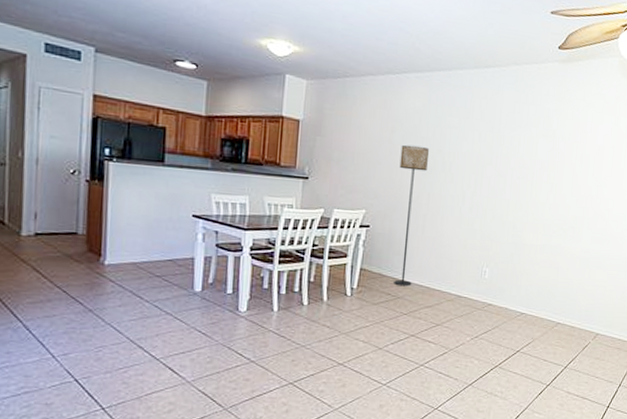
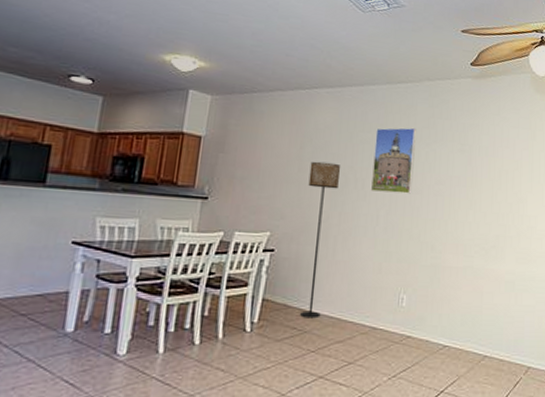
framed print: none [458,112,502,177] -> present [371,127,416,194]

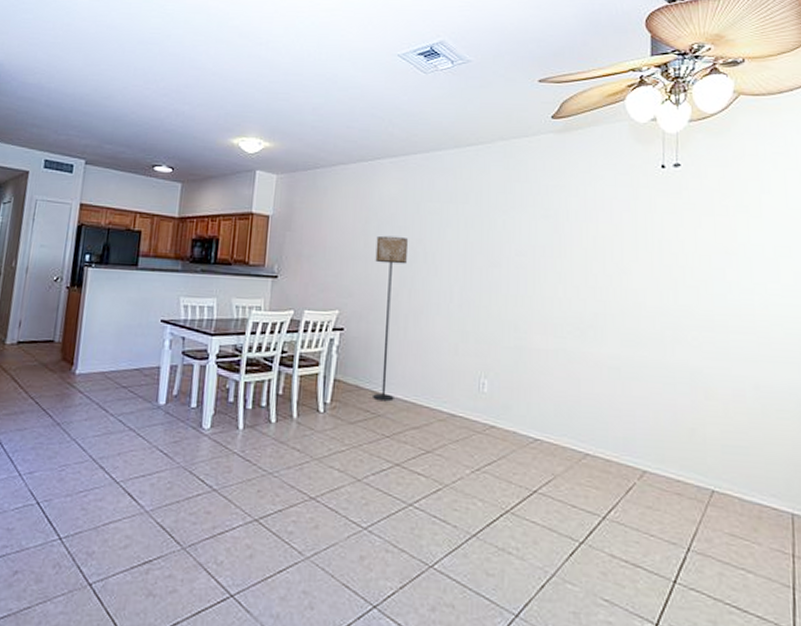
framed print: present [371,127,416,194] -> none [443,193,490,267]

